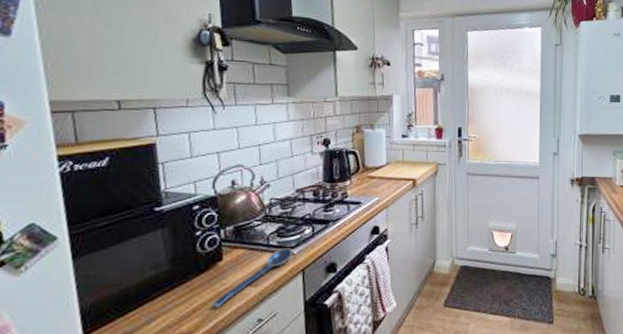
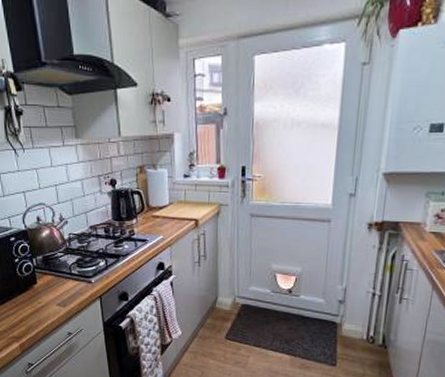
spoon: present [211,248,294,308] -> none [32,277,91,321]

